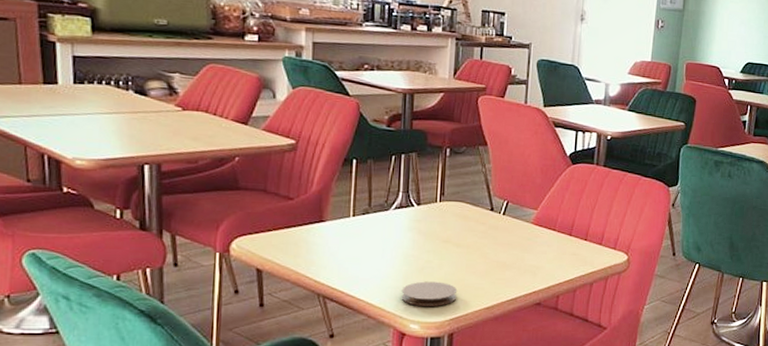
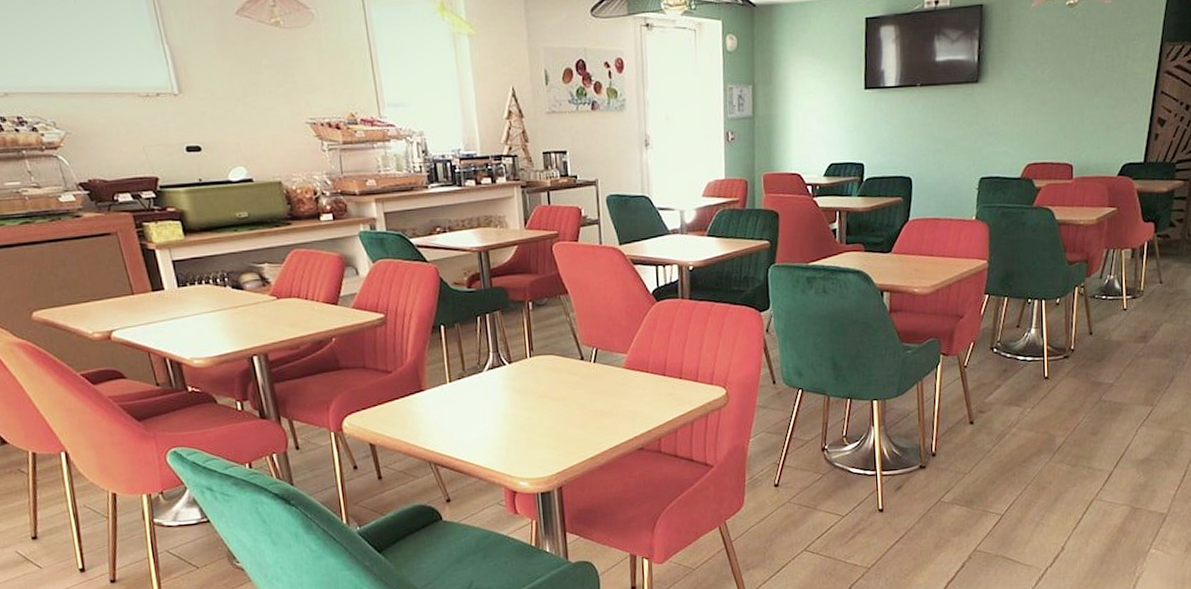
coaster: present [401,281,458,306] -> none [506,437,561,464]

